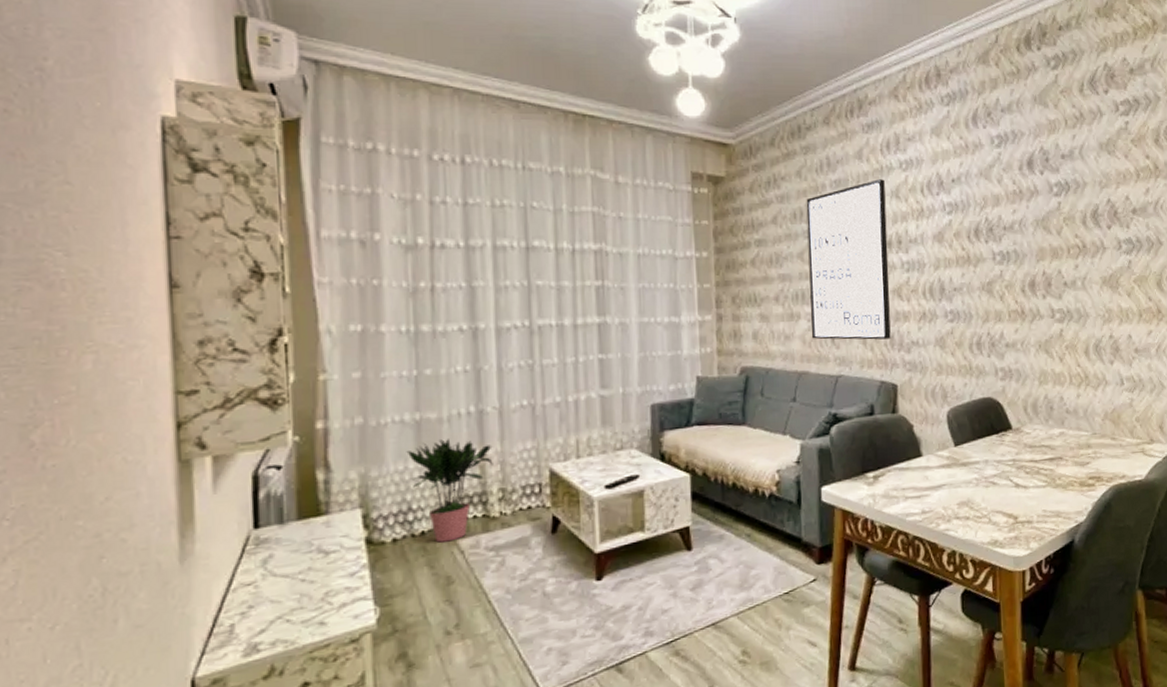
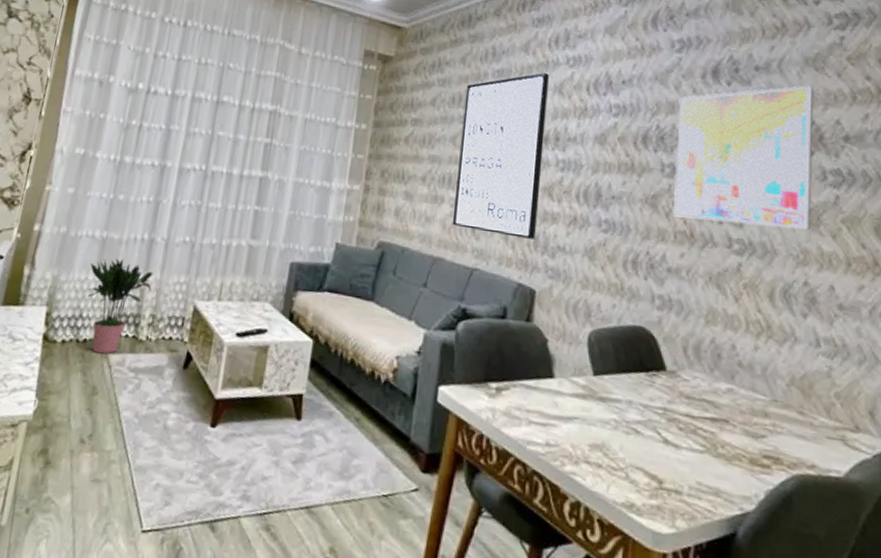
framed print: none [1003,168,1112,298] -> present [673,85,814,230]

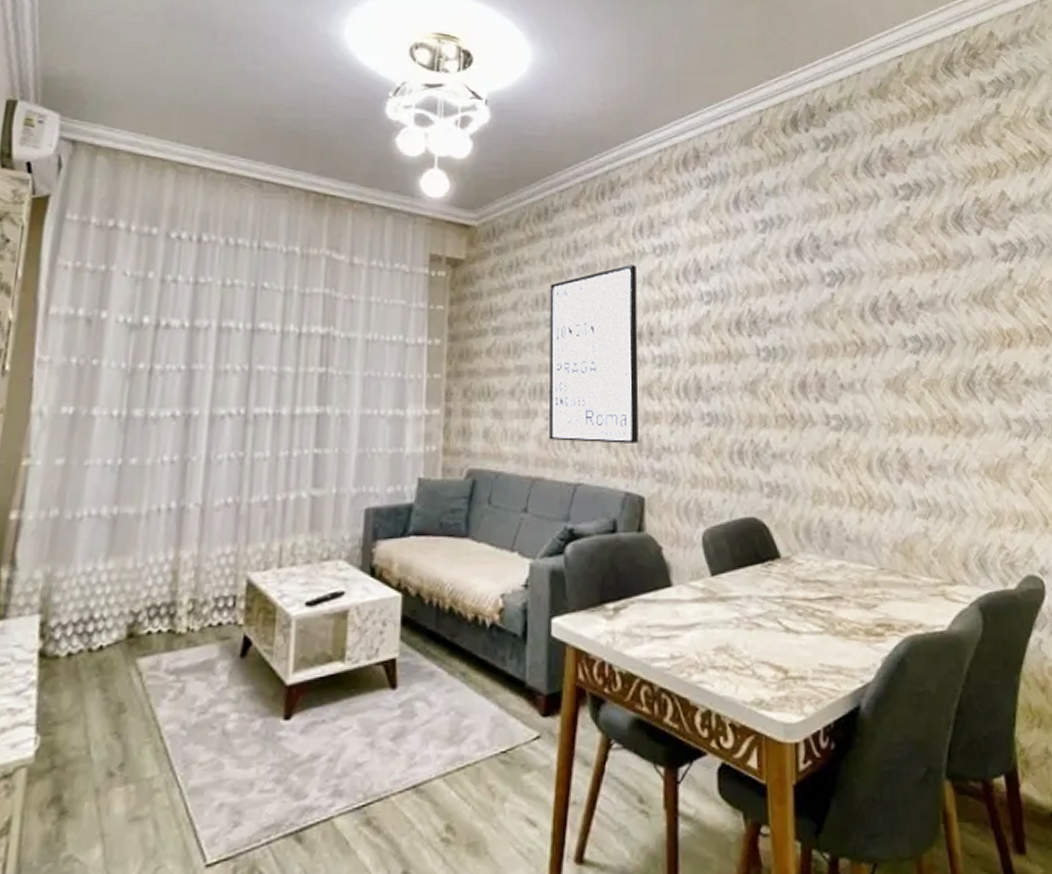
potted plant: present [87,258,154,354] -> none [97,538,189,661]
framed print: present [673,85,814,230] -> none [768,256,897,401]

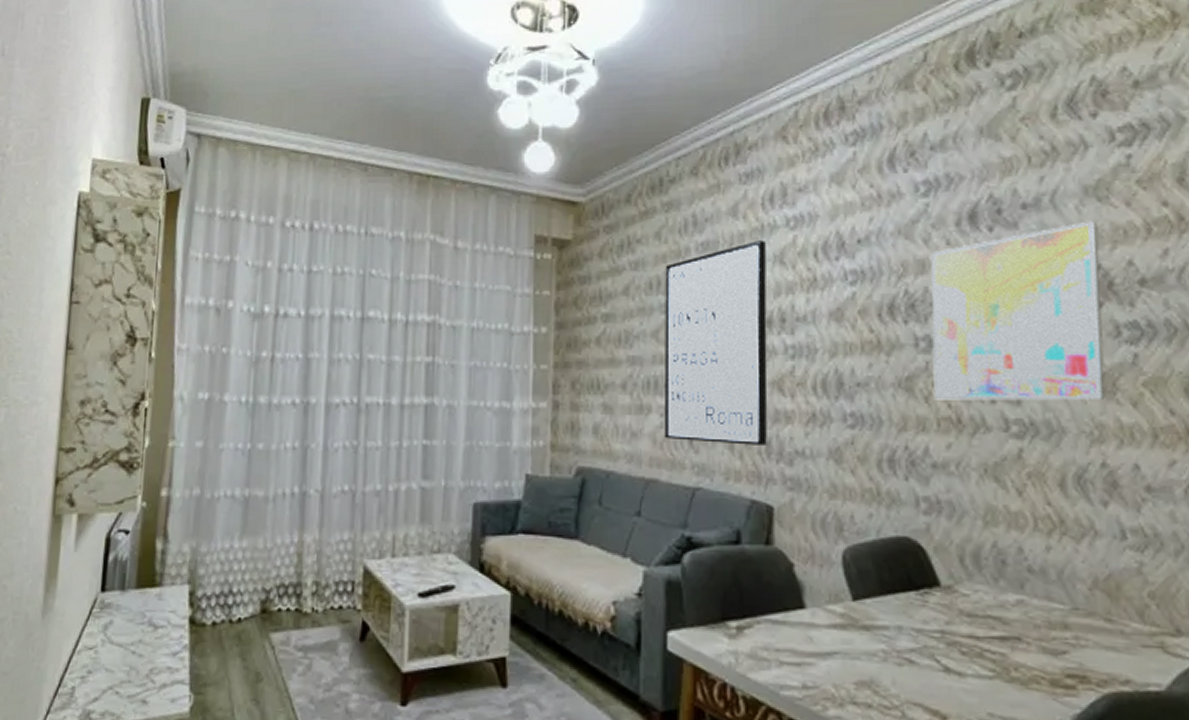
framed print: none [768,256,897,401] -> present [931,220,1105,401]

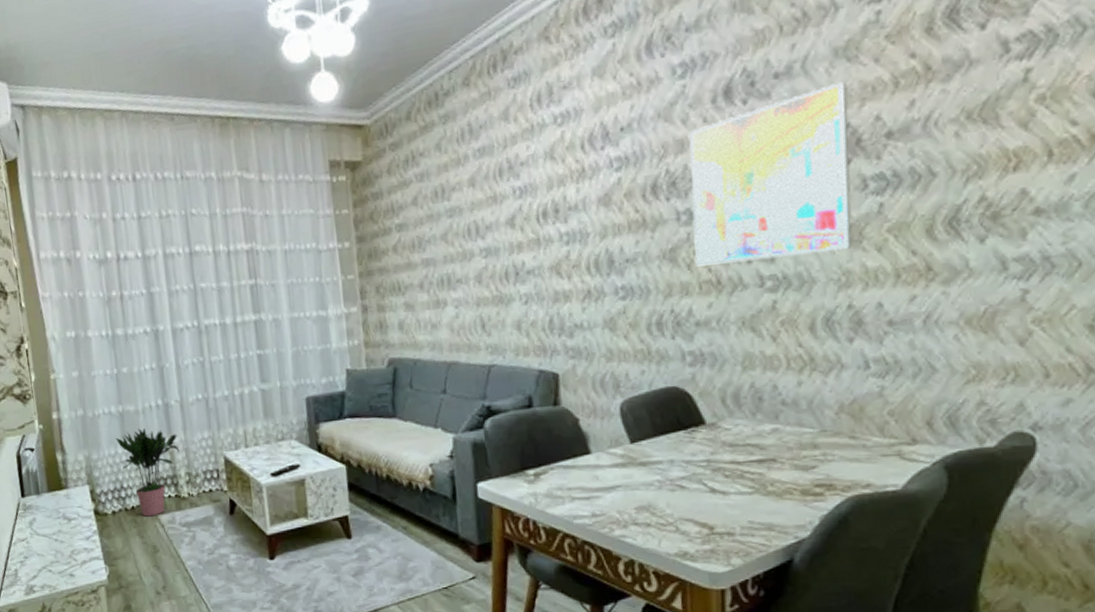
potted plant: none [233,520,311,634] -> present [115,428,180,517]
wall art: present [663,240,768,445] -> none [447,139,550,327]

